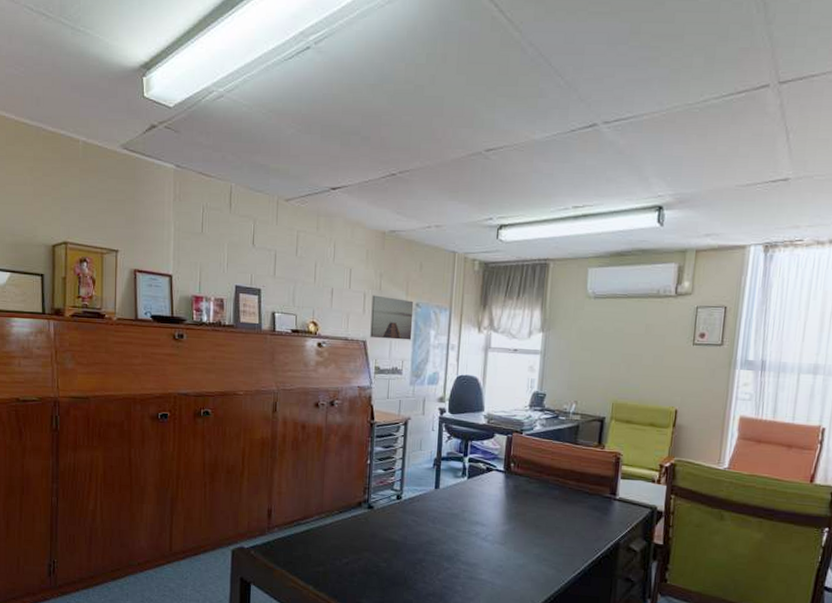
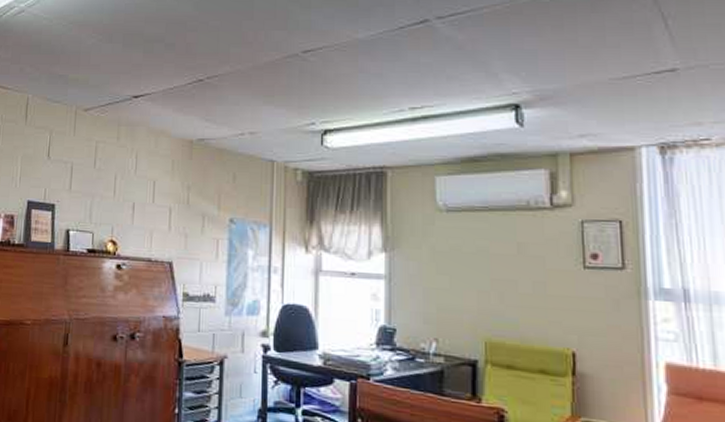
wall art: present [370,295,414,340] -> none [177,210,227,262]

